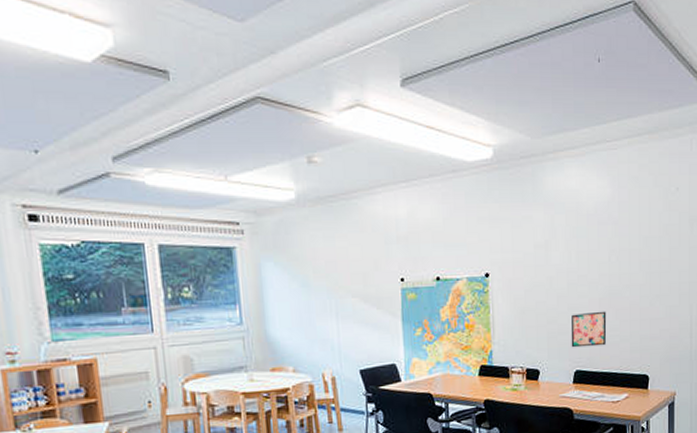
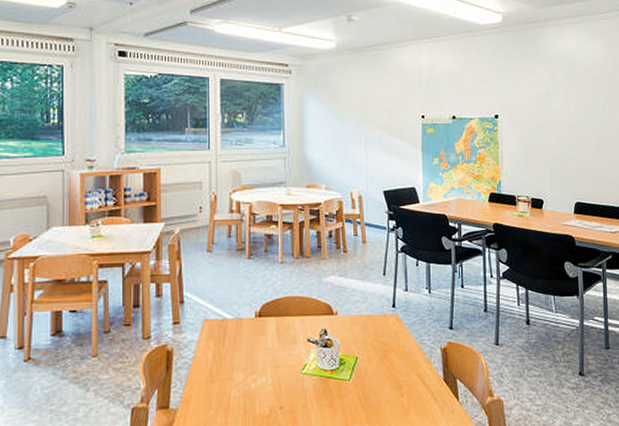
wall art: present [571,311,607,348] -> none [571,152,604,182]

